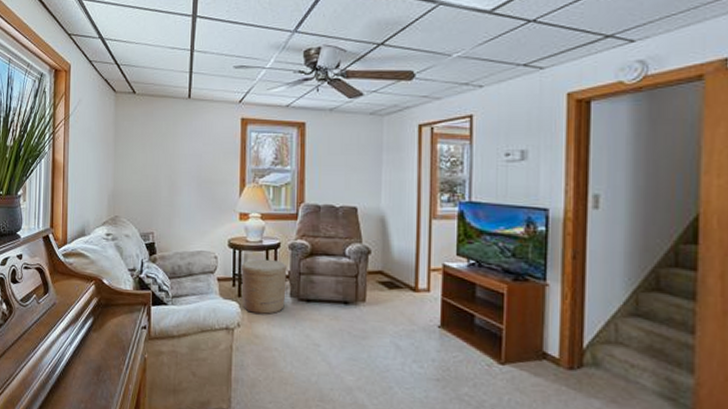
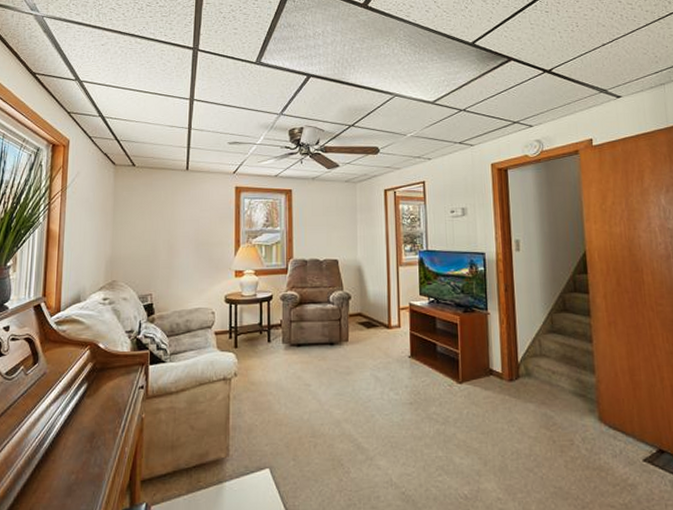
woven basket: present [240,259,287,315] -> none [236,310,279,363]

